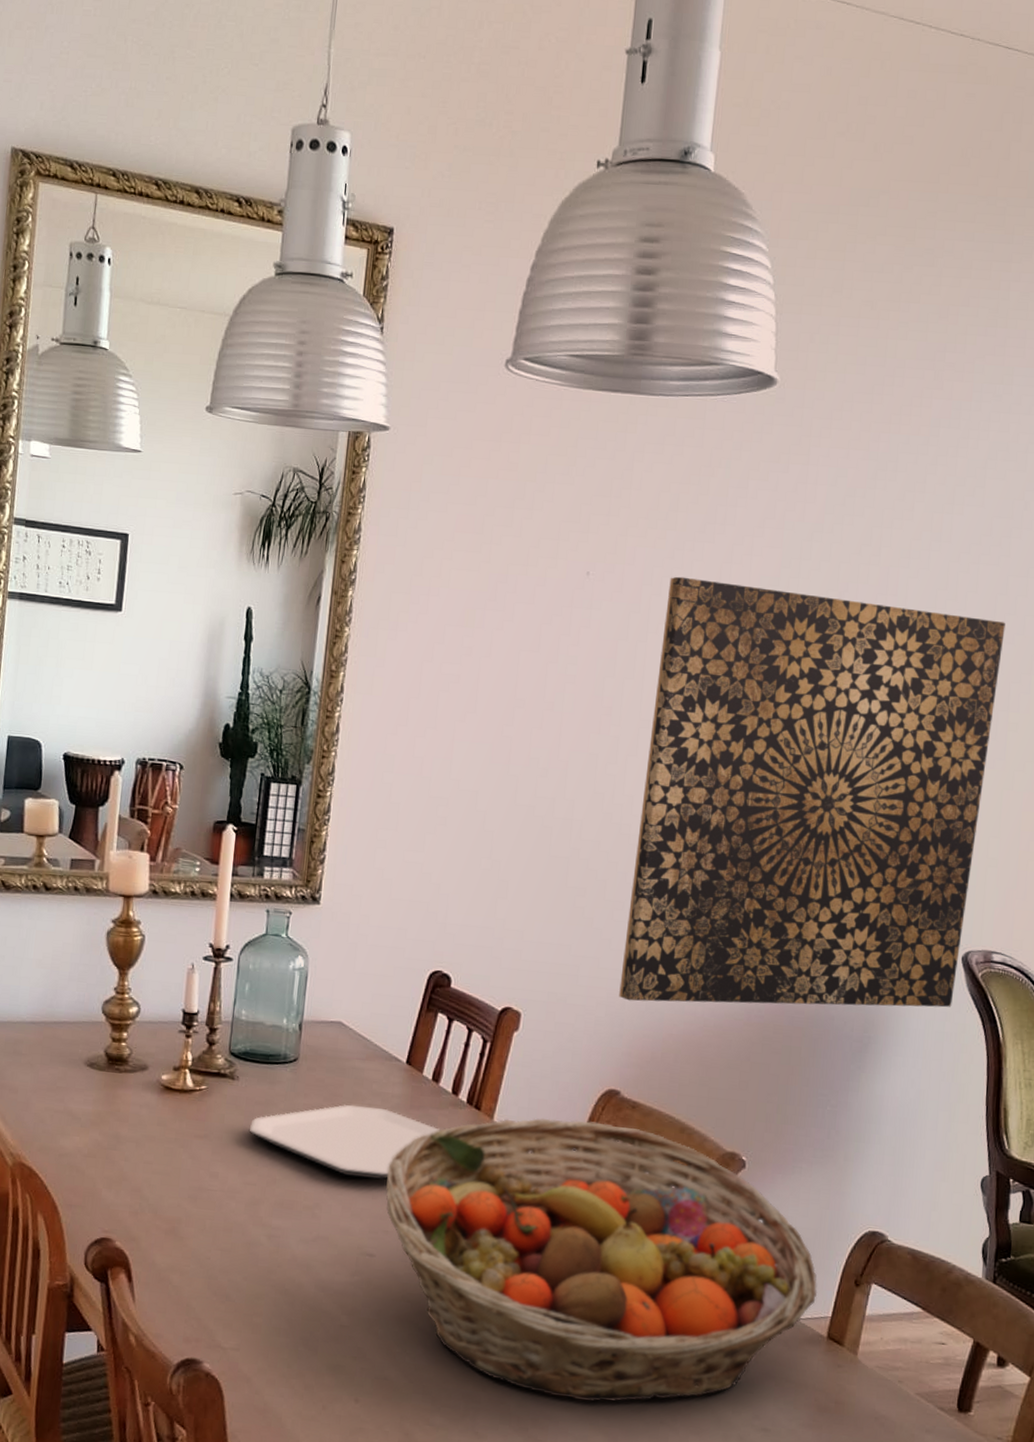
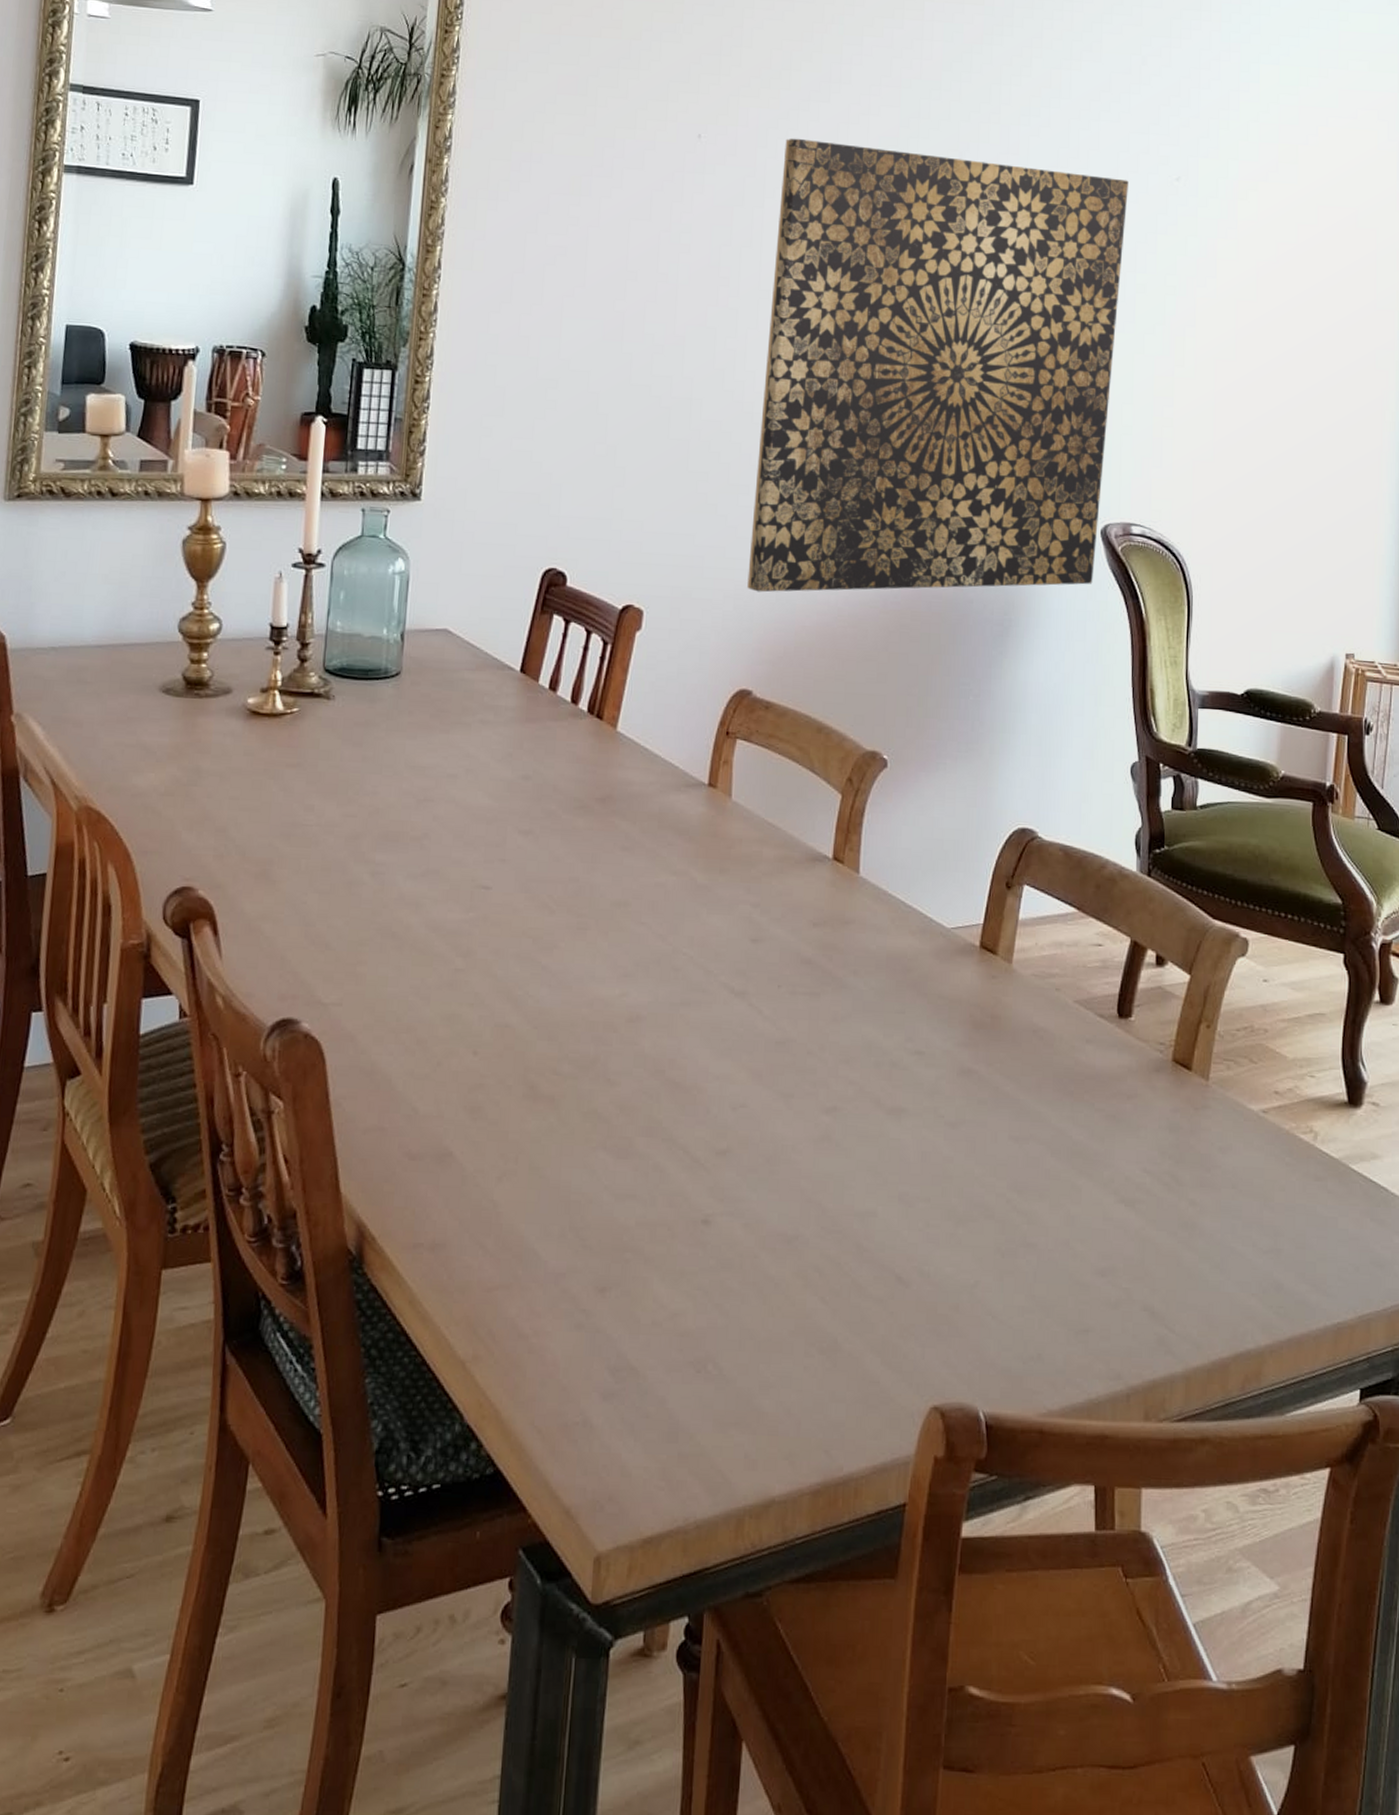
plate: present [249,1104,440,1180] -> none [347,720,559,803]
fruit basket: present [386,1118,818,1403] -> none [501,724,968,1036]

